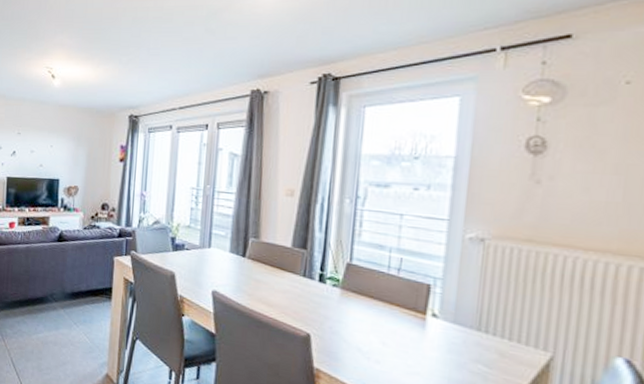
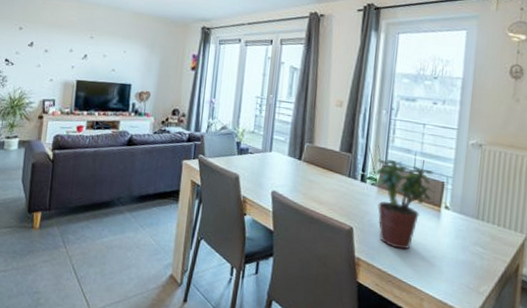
potted plant: none [338,256,418,364] -> present [376,159,435,251]

